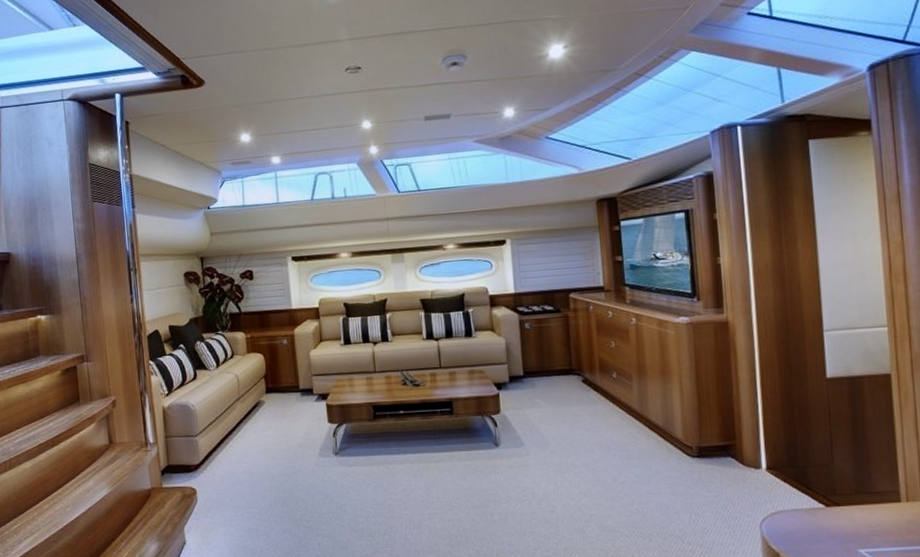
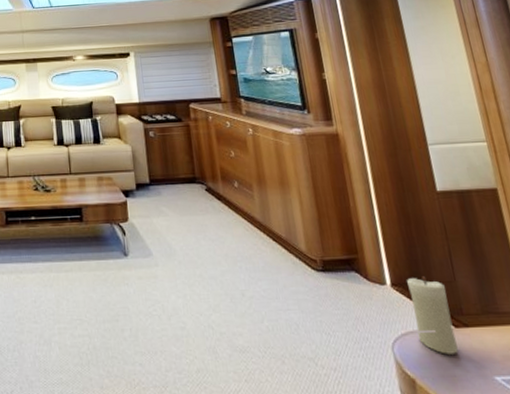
candle: none [783,460,826,531] -> present [407,276,458,354]

